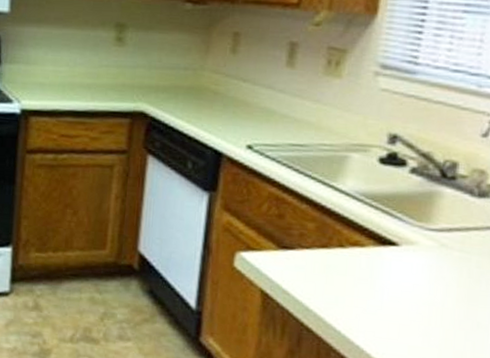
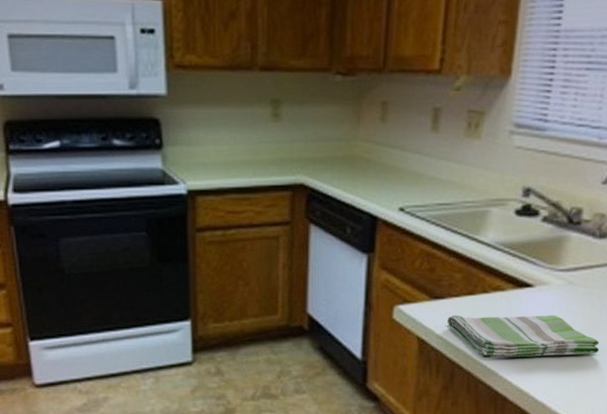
dish towel: none [296,268,478,331] -> present [447,314,600,359]

